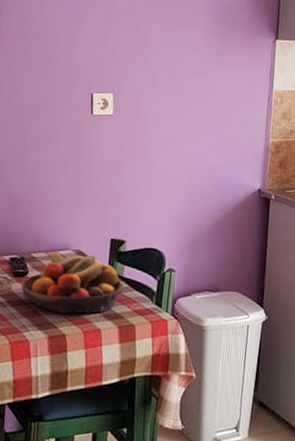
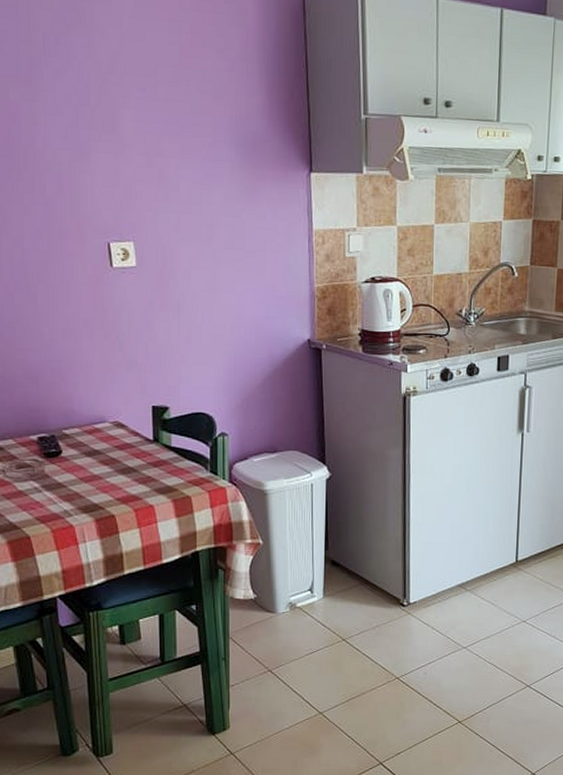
fruit bowl: present [21,252,124,314] -> none [56,426,173,493]

